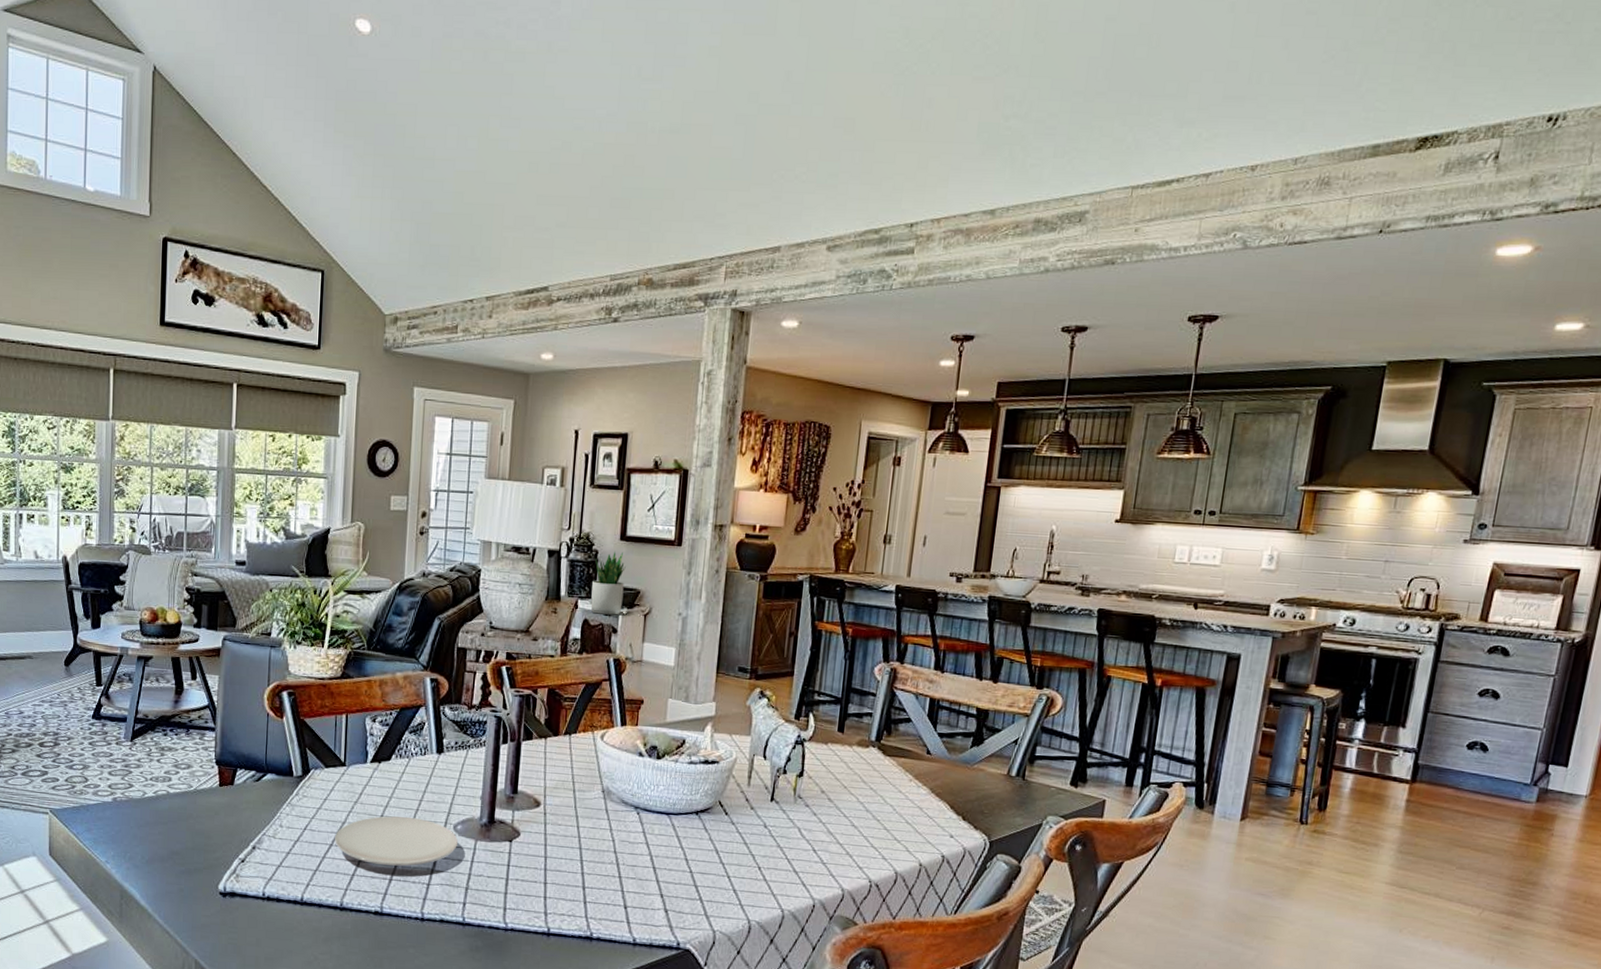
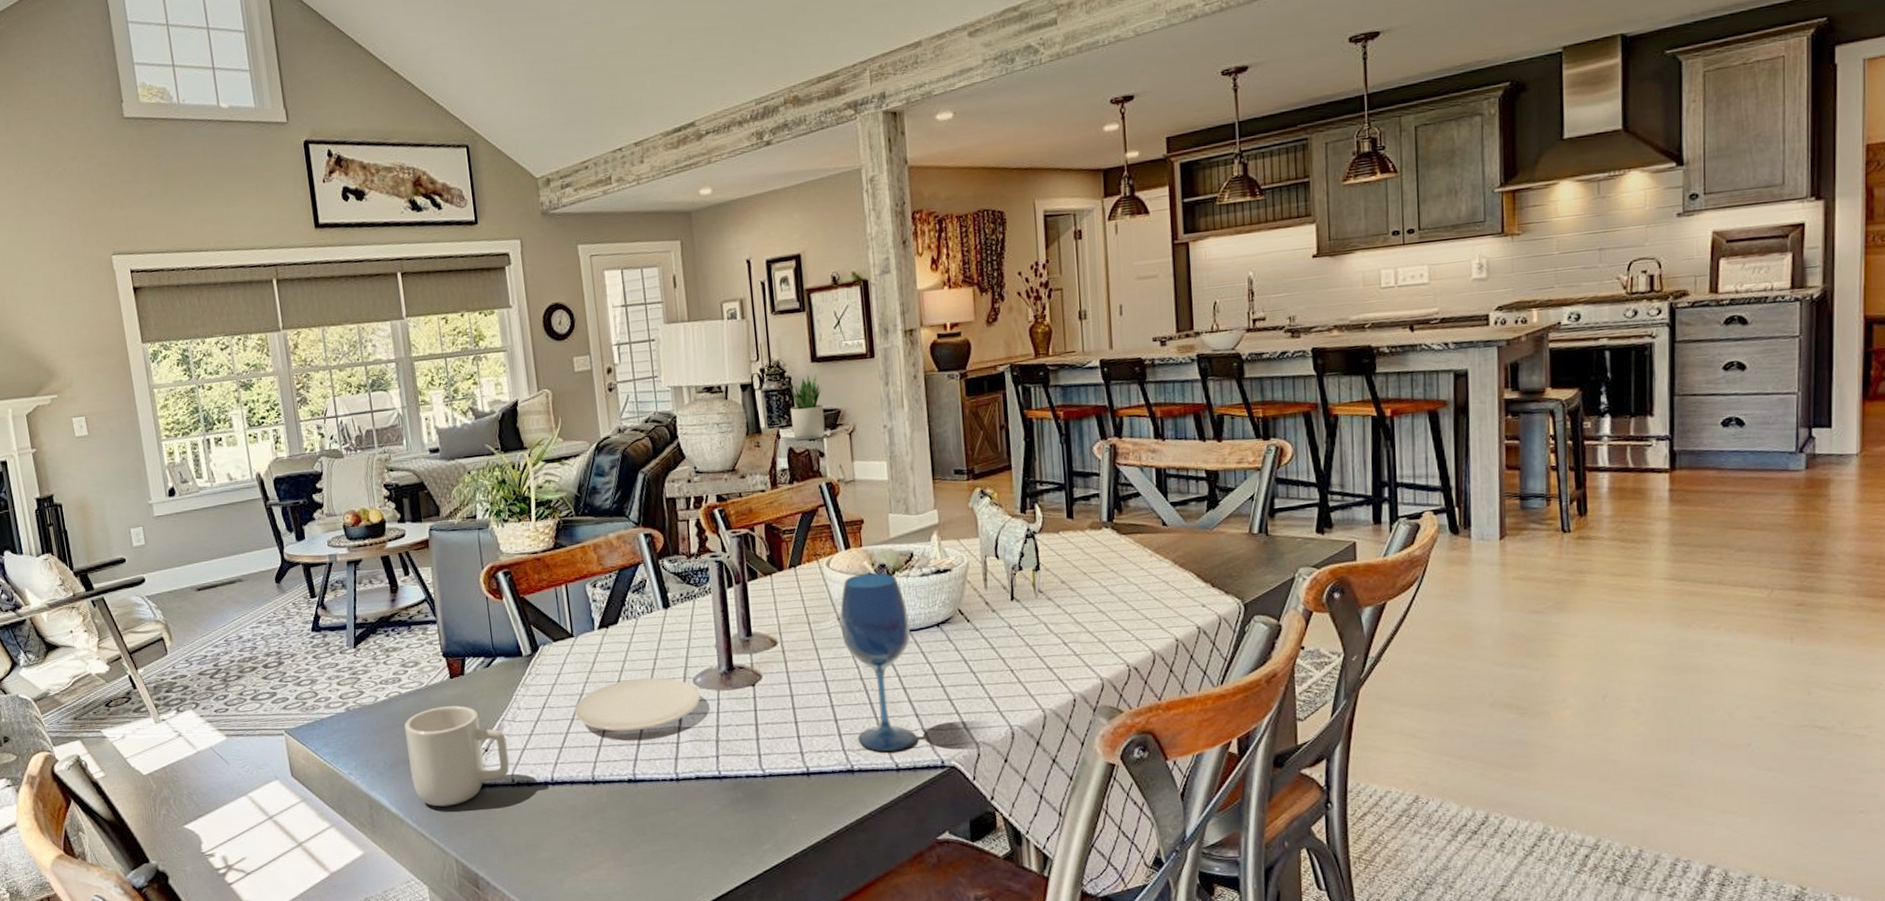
mug: none [166,811,264,909] -> present [404,705,510,807]
wineglass: none [601,752,671,926] -> present [840,573,916,752]

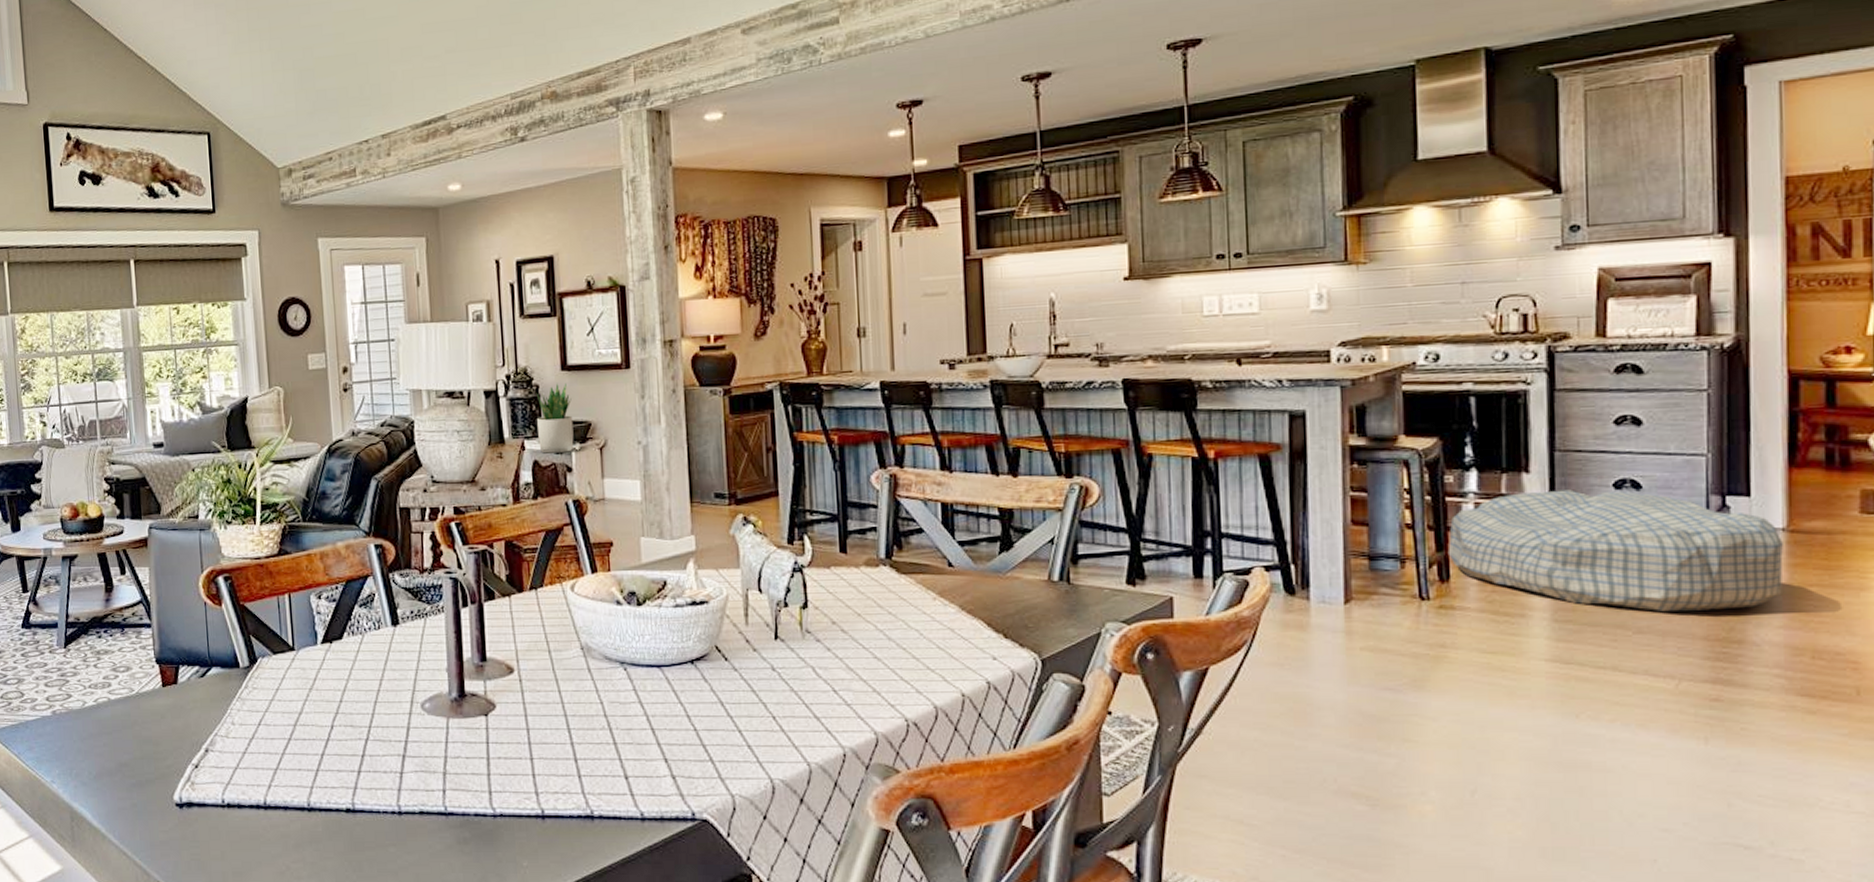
mug: present [404,705,510,807] -> none [111,716,221,824]
plate: present [575,677,700,732] -> none [293,699,428,756]
wineglass: present [840,573,916,752] -> none [584,601,664,798]
dog bed: none [1585,428,1856,532] -> present [1447,489,1783,611]

